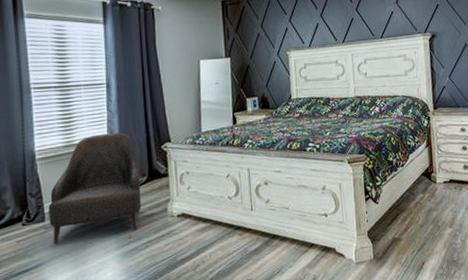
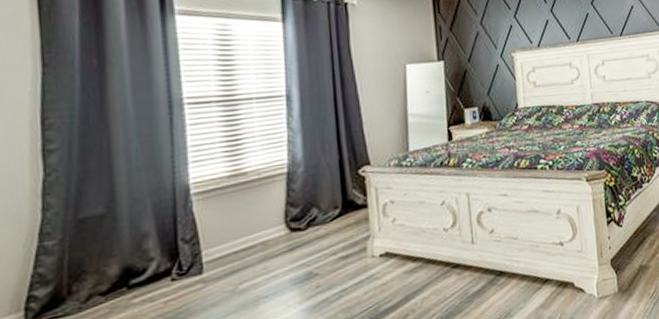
leather: present [48,132,142,245] -> none [208,156,333,303]

